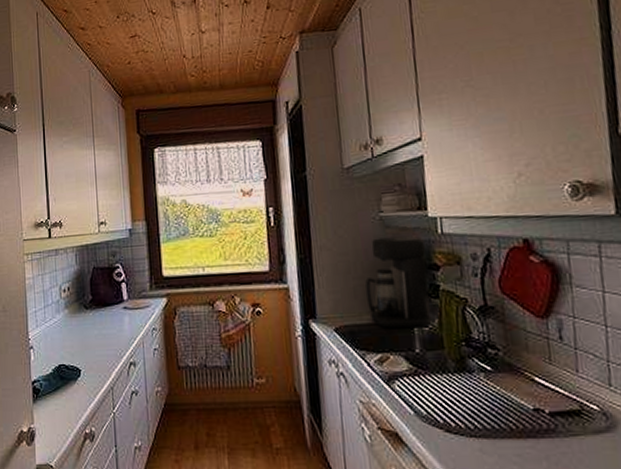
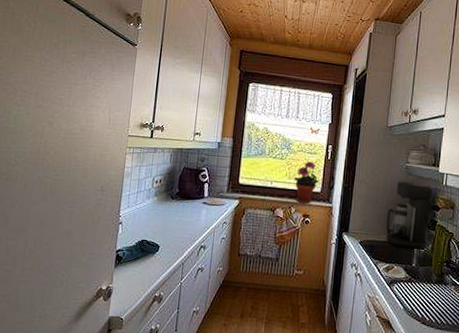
potted plant: none [230,233,265,289] -> present [293,161,319,204]

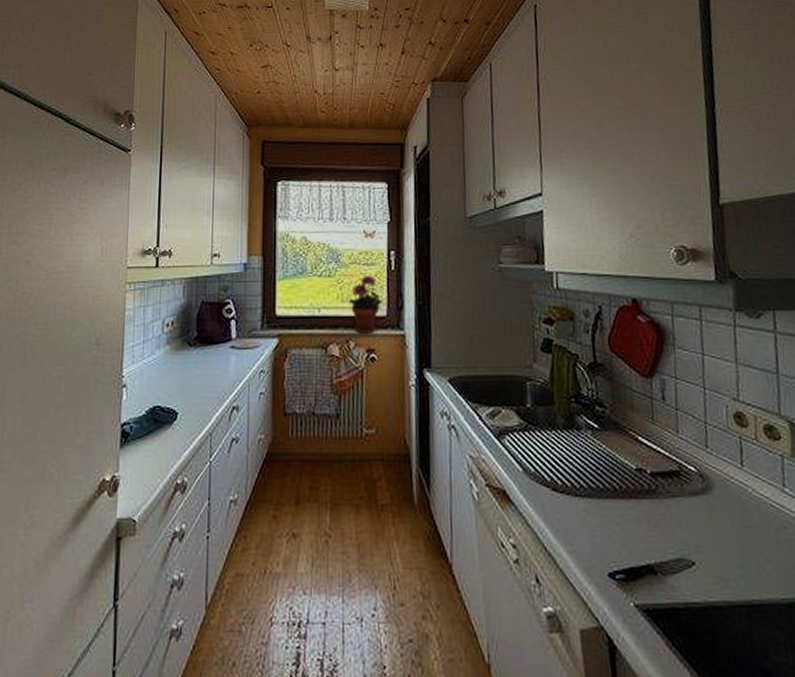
coffee maker: present [386,181,434,249] -> none [481,288,543,381]

